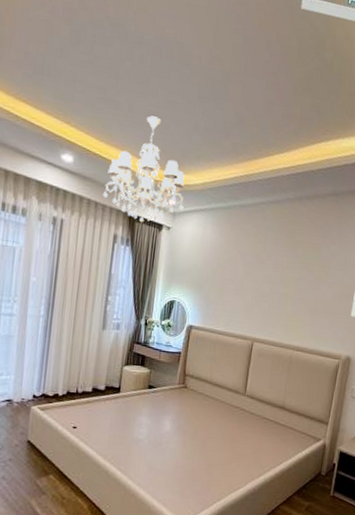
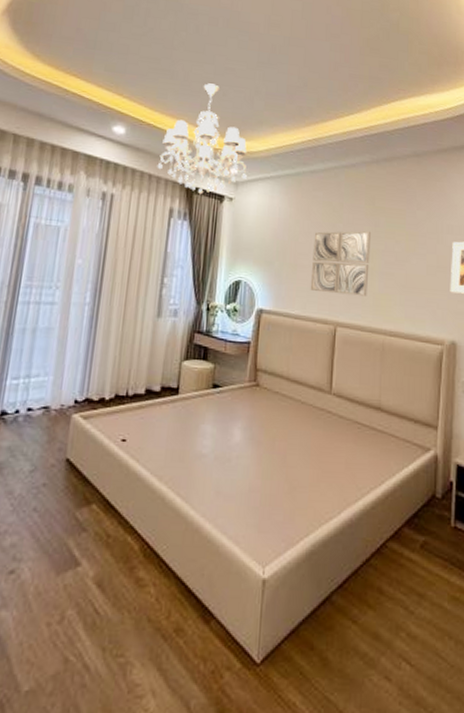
wall art: none [233,260,290,318] -> present [310,230,372,296]

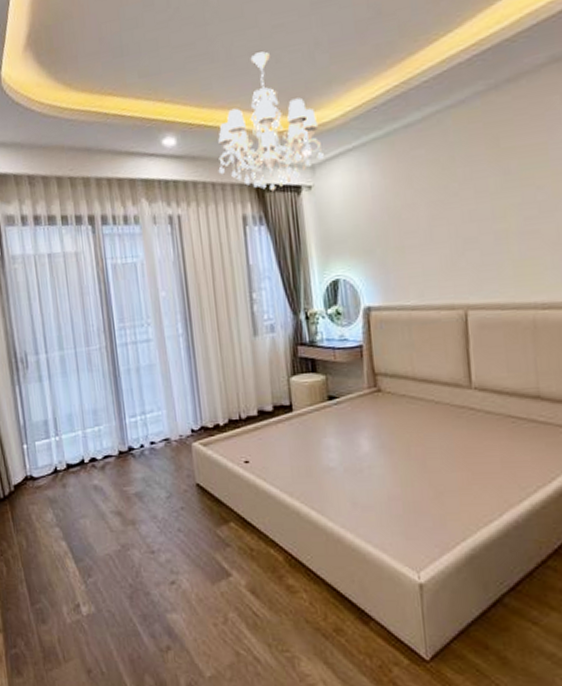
wall art: present [310,230,372,296] -> none [421,182,504,274]

